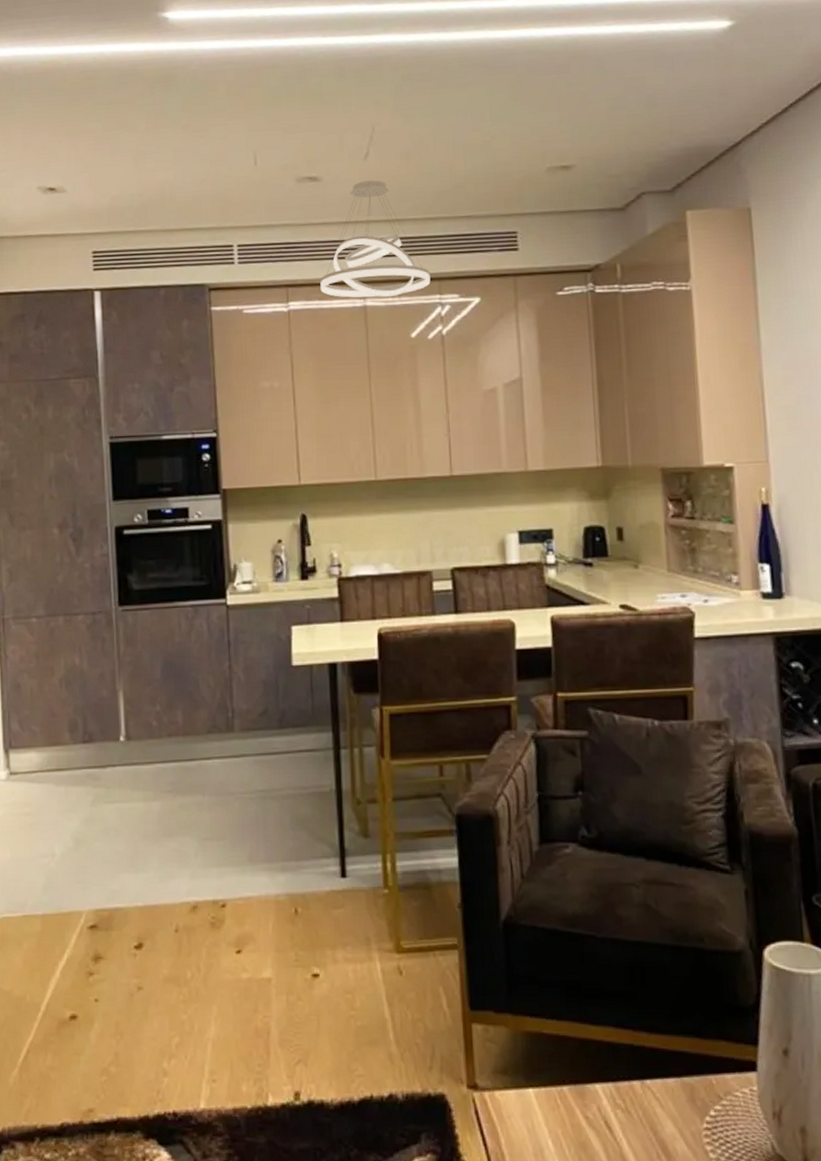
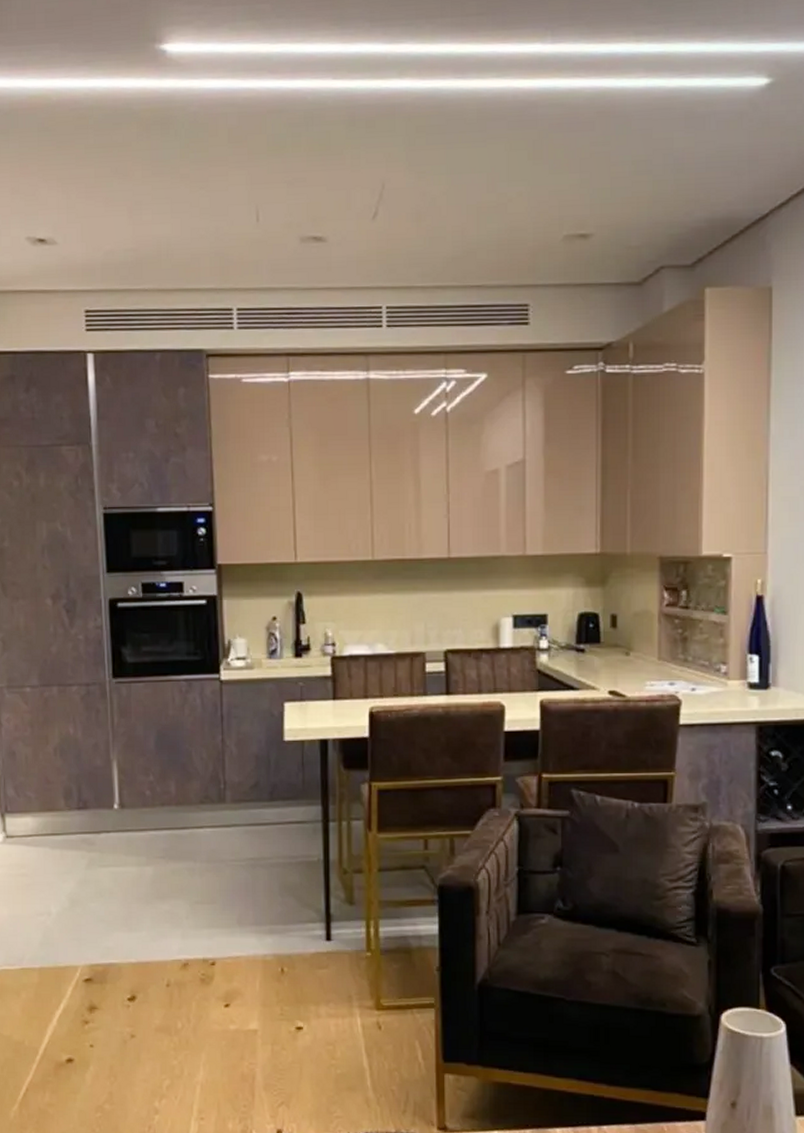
pendant light: present [320,180,431,298] -> none [322,243,437,370]

